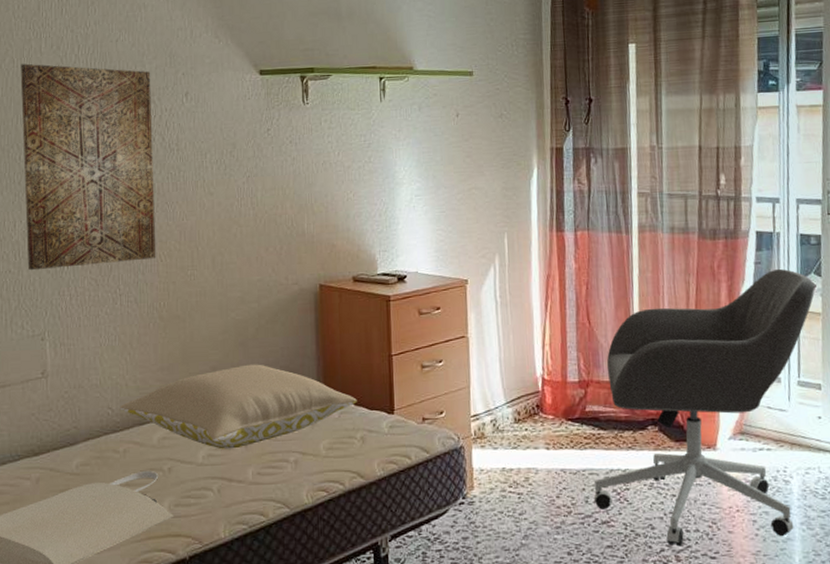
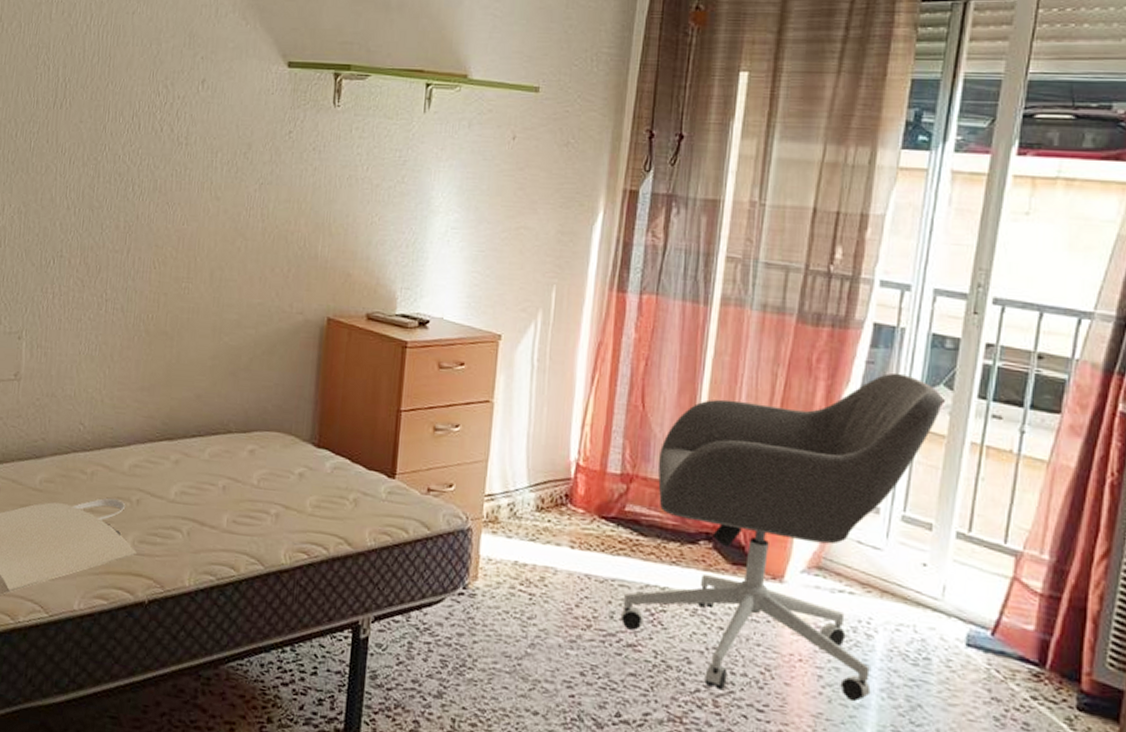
wall art: present [20,63,156,271] -> none [12,30,167,265]
pillow: present [119,364,357,449] -> none [92,397,355,490]

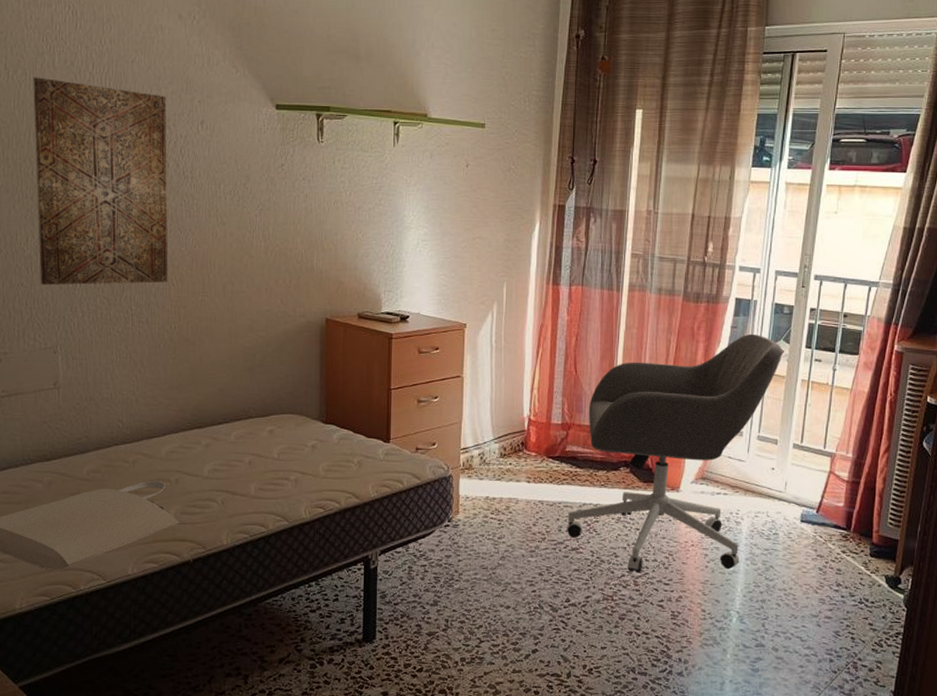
wall art: none [12,30,167,265] -> present [33,77,168,286]

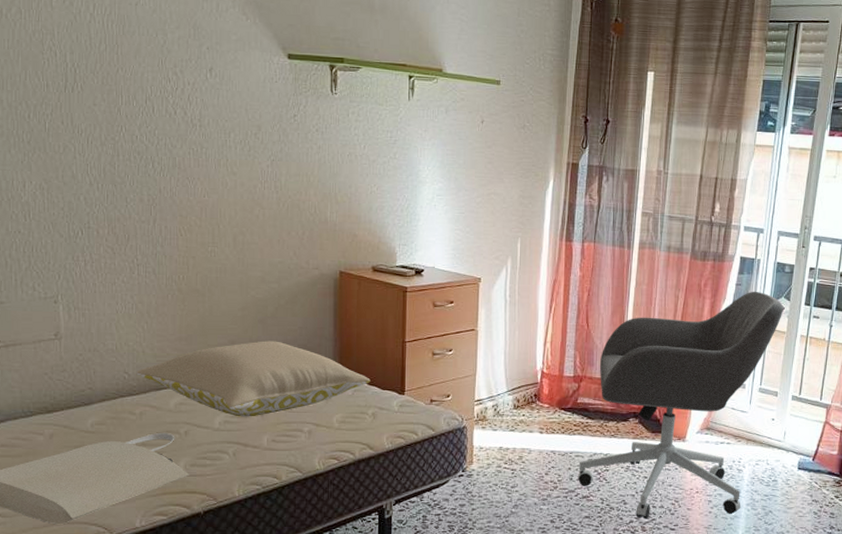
wall art: present [33,77,168,286] -> none [29,16,176,233]
pillow: none [129,389,356,465] -> present [136,341,370,417]

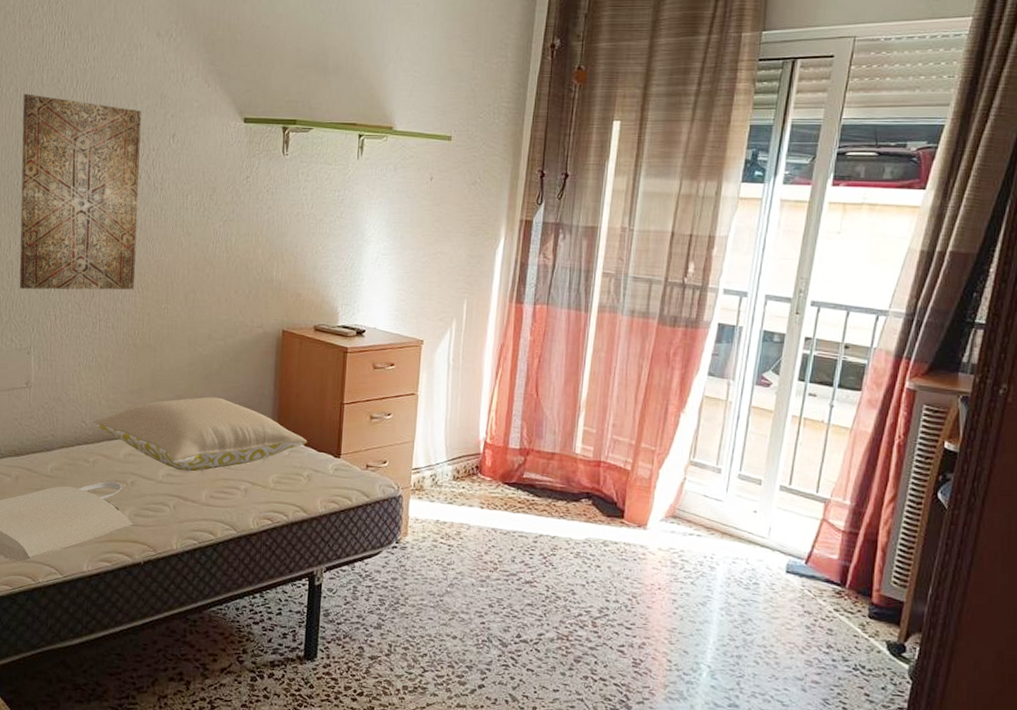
wall art: none [29,16,176,233] -> present [19,94,142,290]
office chair: present [577,291,784,519] -> none [520,362,771,619]

